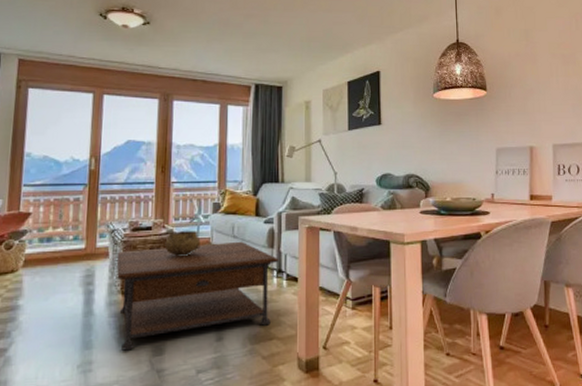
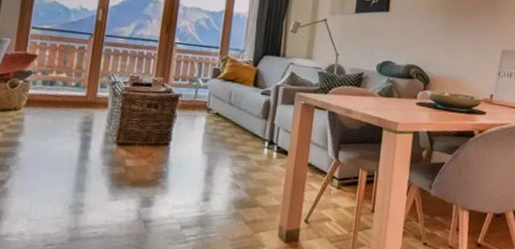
coffee table: present [116,241,278,351] -> none [112,103,271,198]
decorative bowl: present [165,230,201,256] -> none [162,90,198,116]

